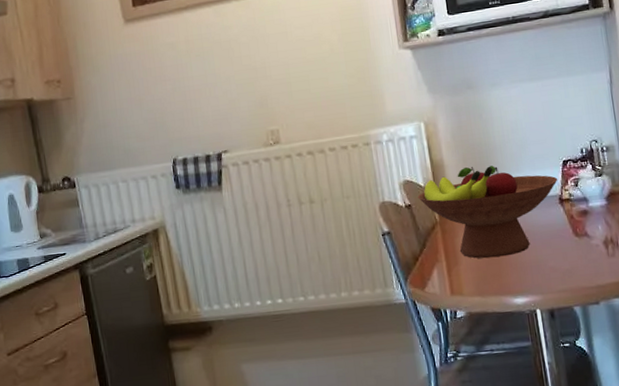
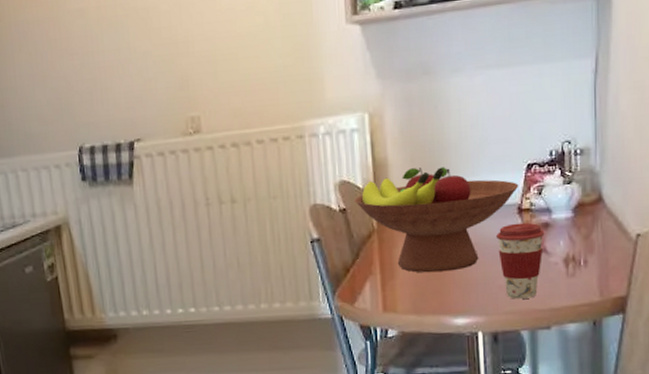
coffee cup: none [543,210,585,279] -> present [496,222,545,299]

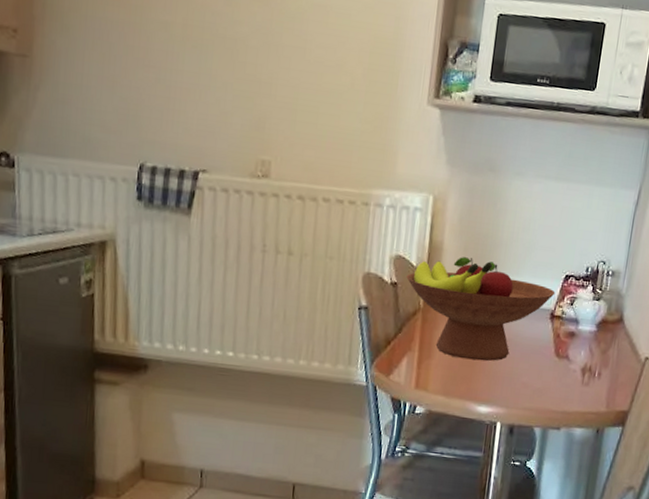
coffee cup: present [496,222,545,299] -> none [527,327,570,399]

